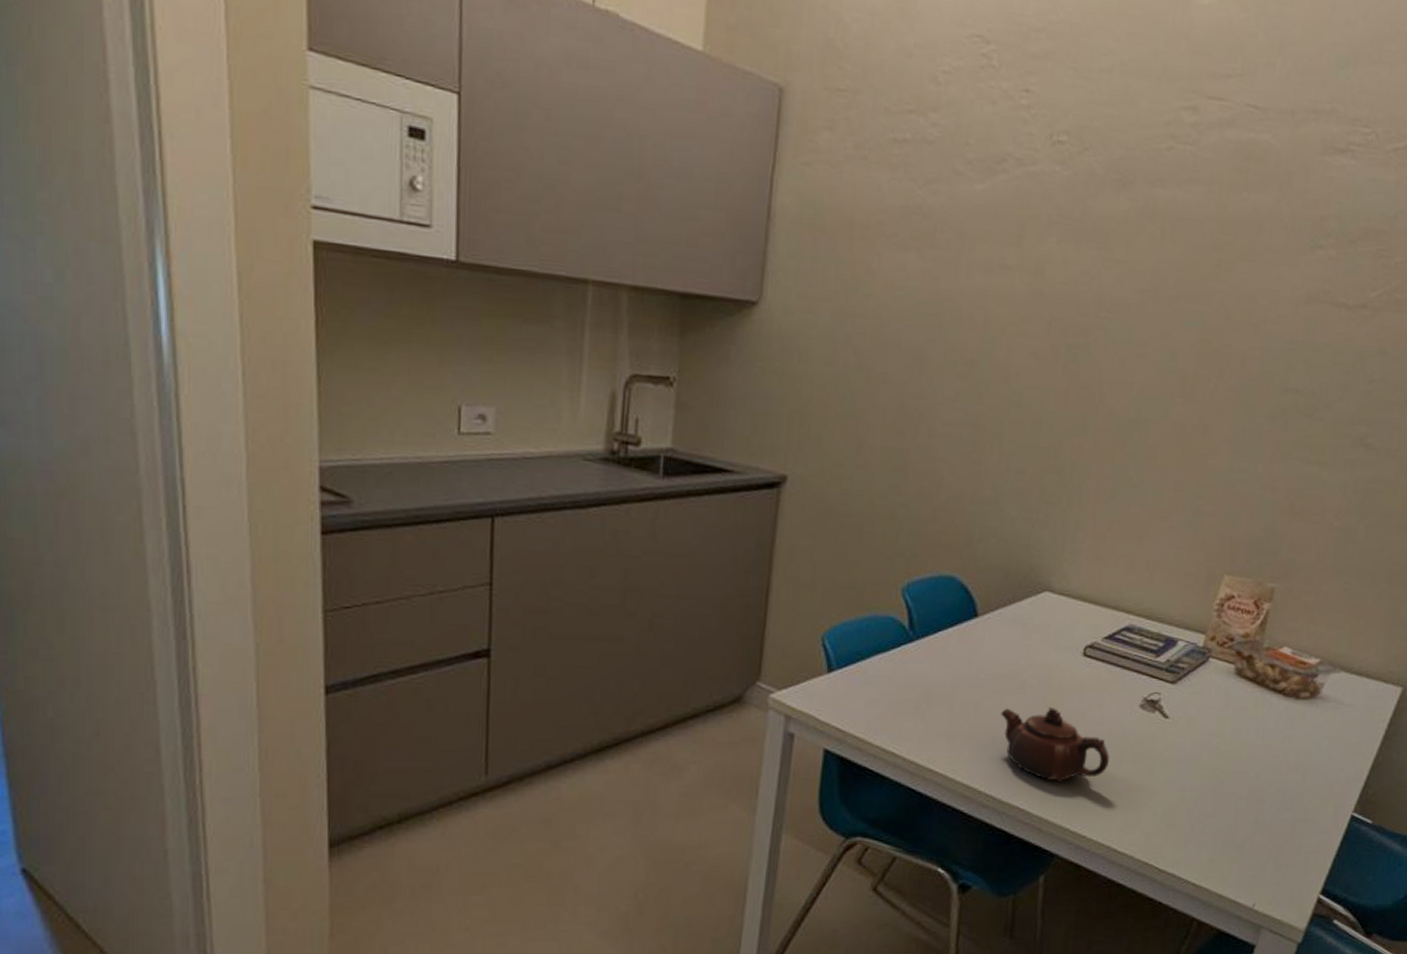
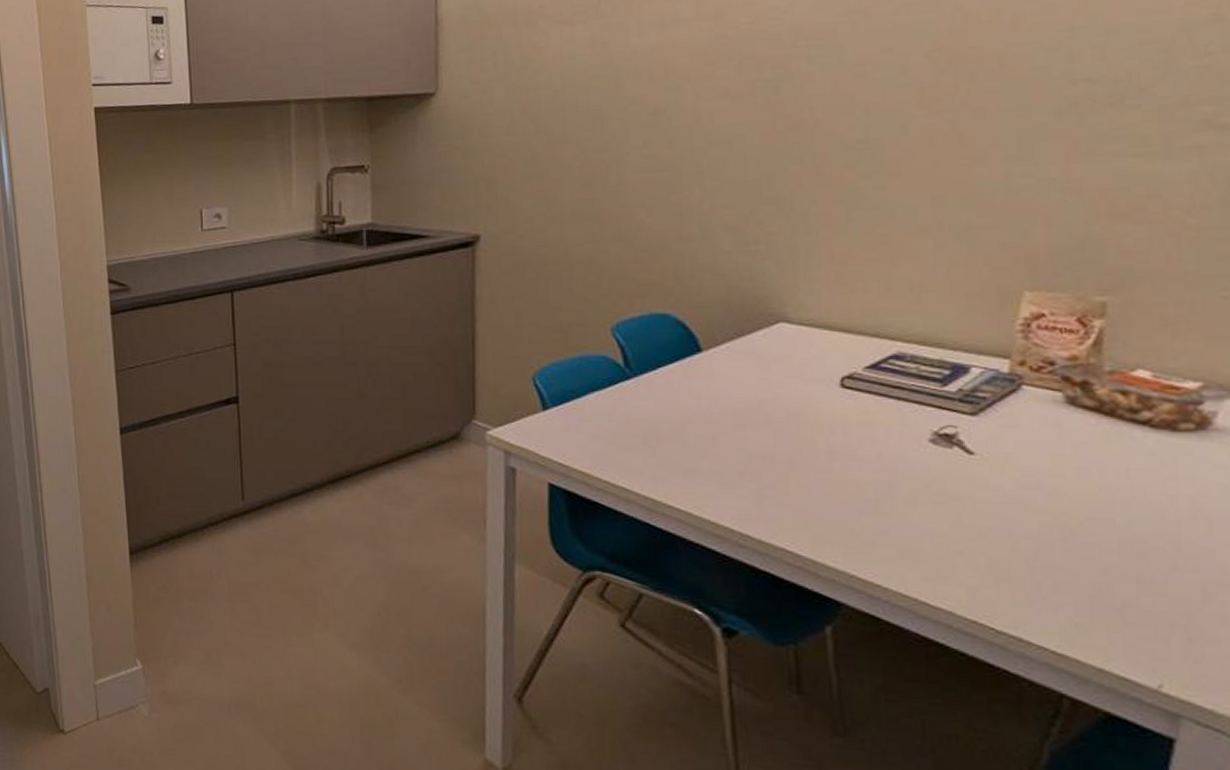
teapot: present [1001,706,1110,781] -> none [746,441,898,523]

